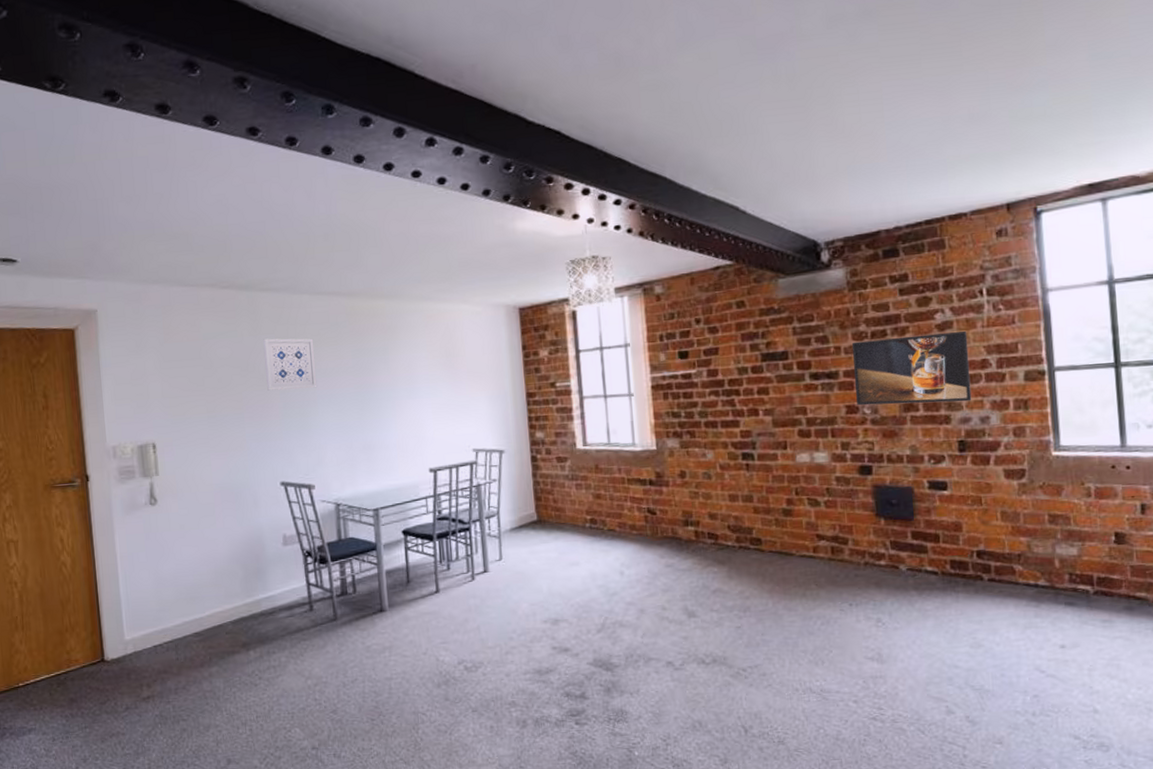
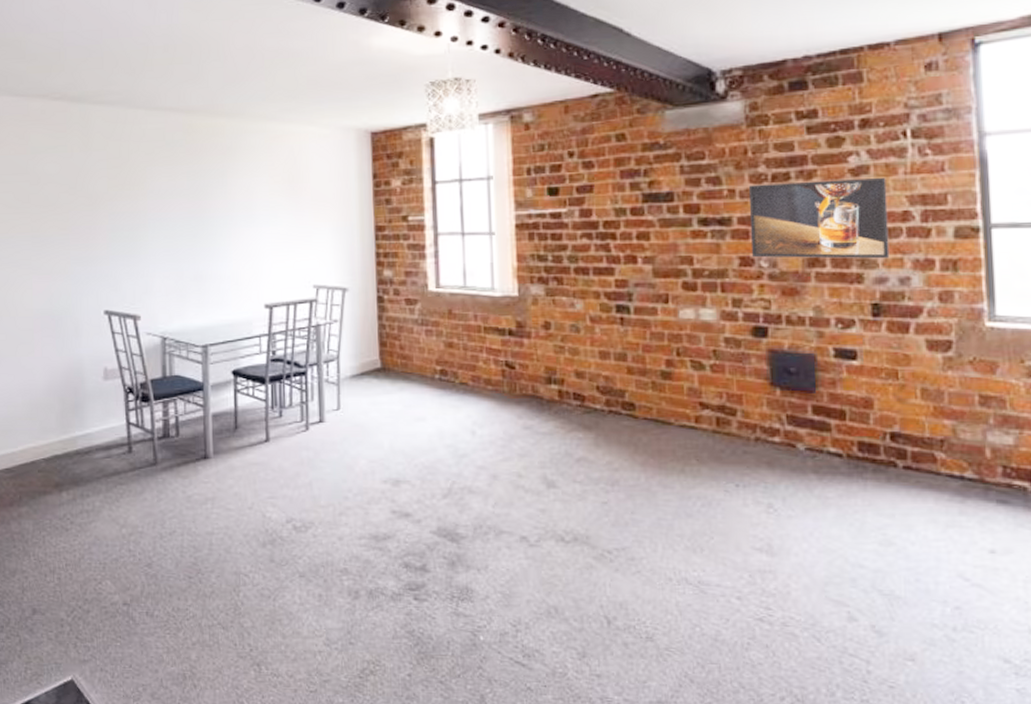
wall art: present [262,338,317,391] -> none [93,155,149,211]

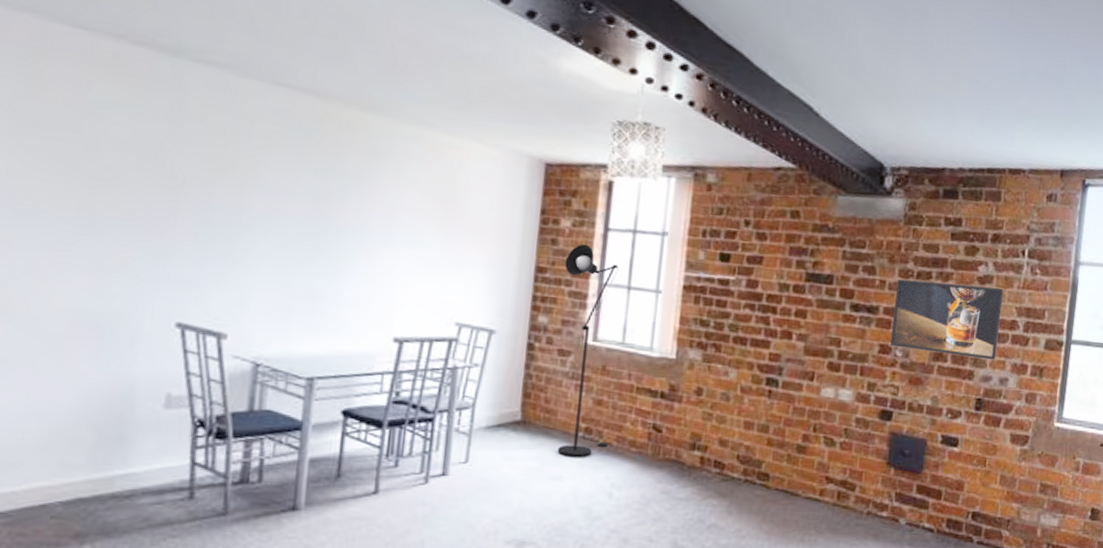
floor lamp: none [400,199,465,398] -> present [557,243,619,457]

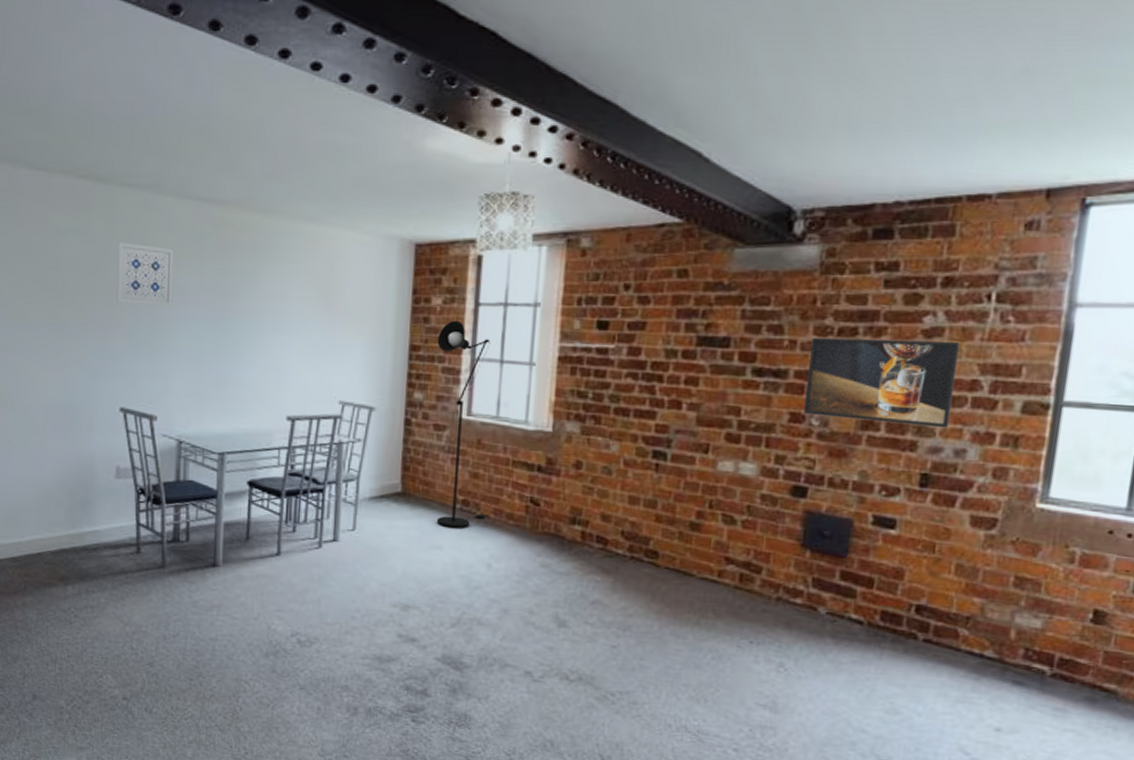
wall art: none [179,126,262,207] -> present [116,242,174,307]

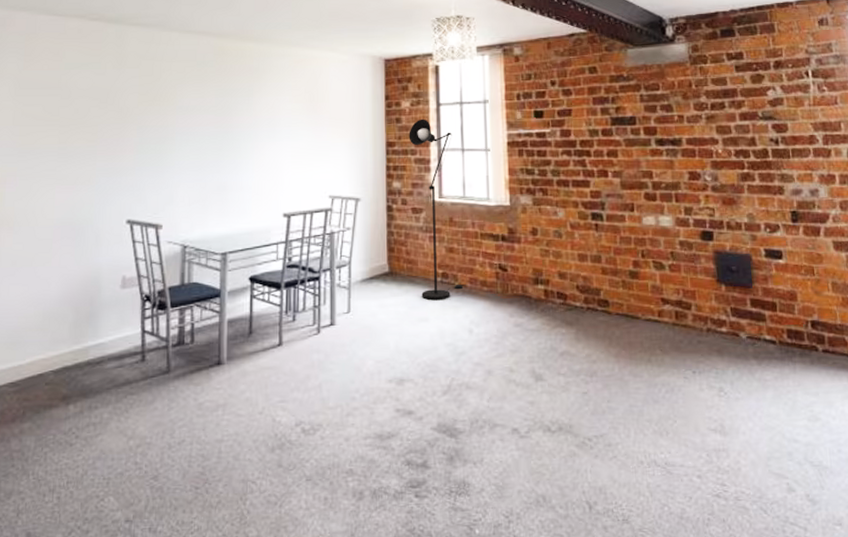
wall art: present [116,242,174,307] -> none [125,72,178,125]
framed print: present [804,337,960,428] -> none [694,107,802,174]

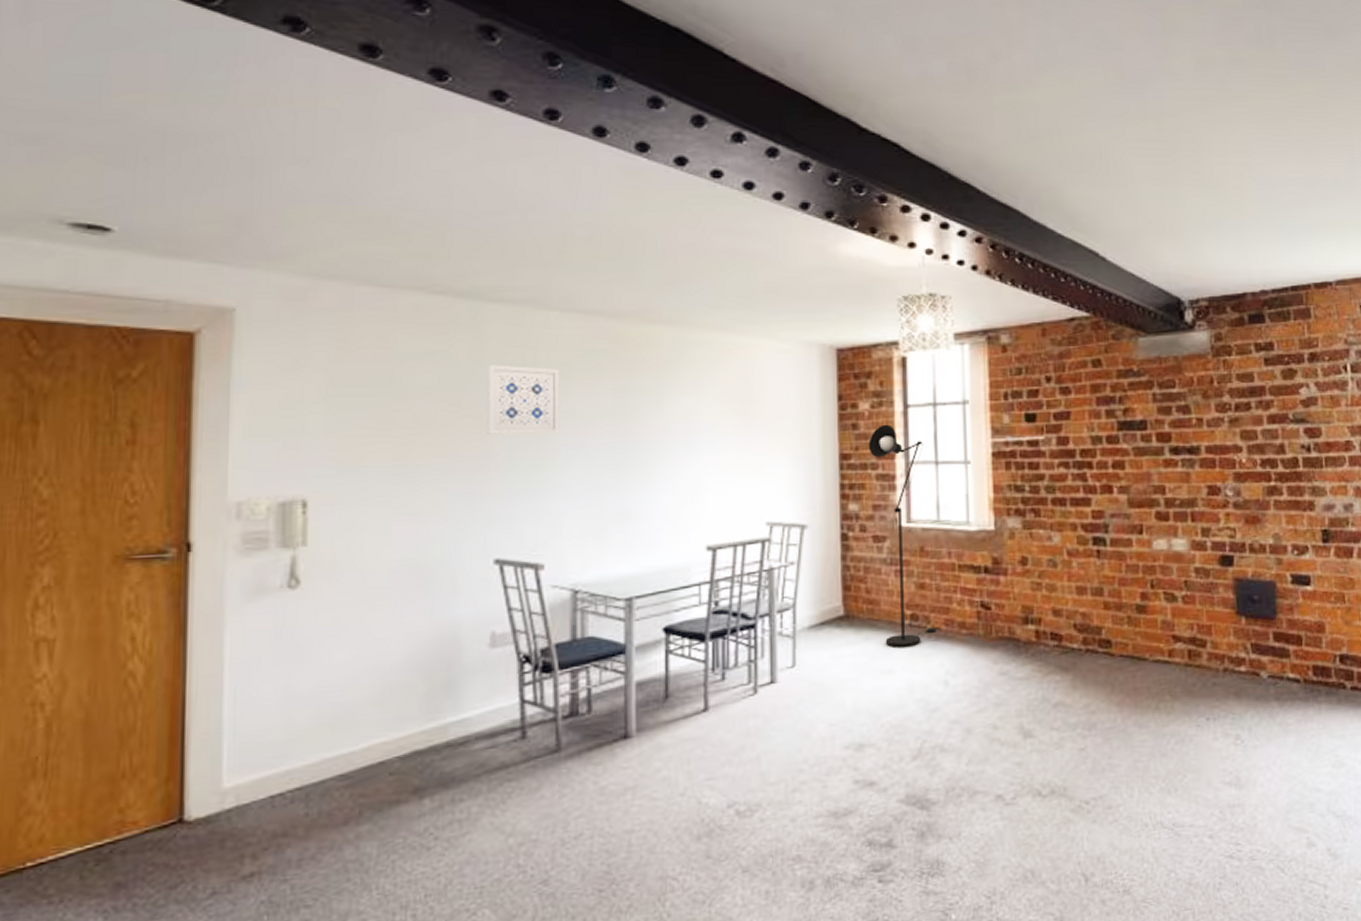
wall art: none [125,72,178,125] -> present [486,364,560,435]

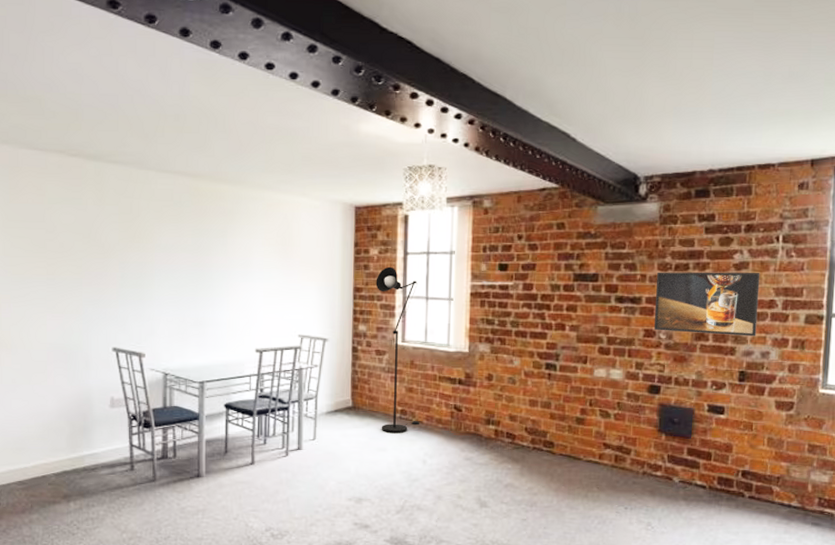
wall art: present [486,364,560,435] -> none [106,209,156,262]
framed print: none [1215,408,1336,487] -> present [654,272,760,337]

